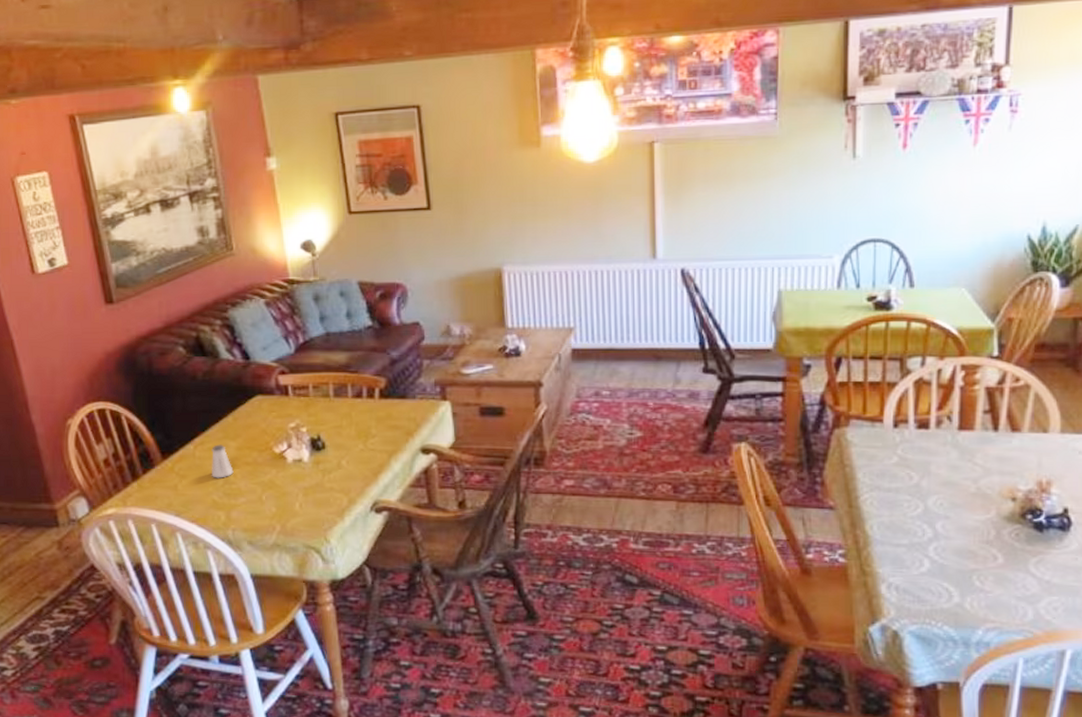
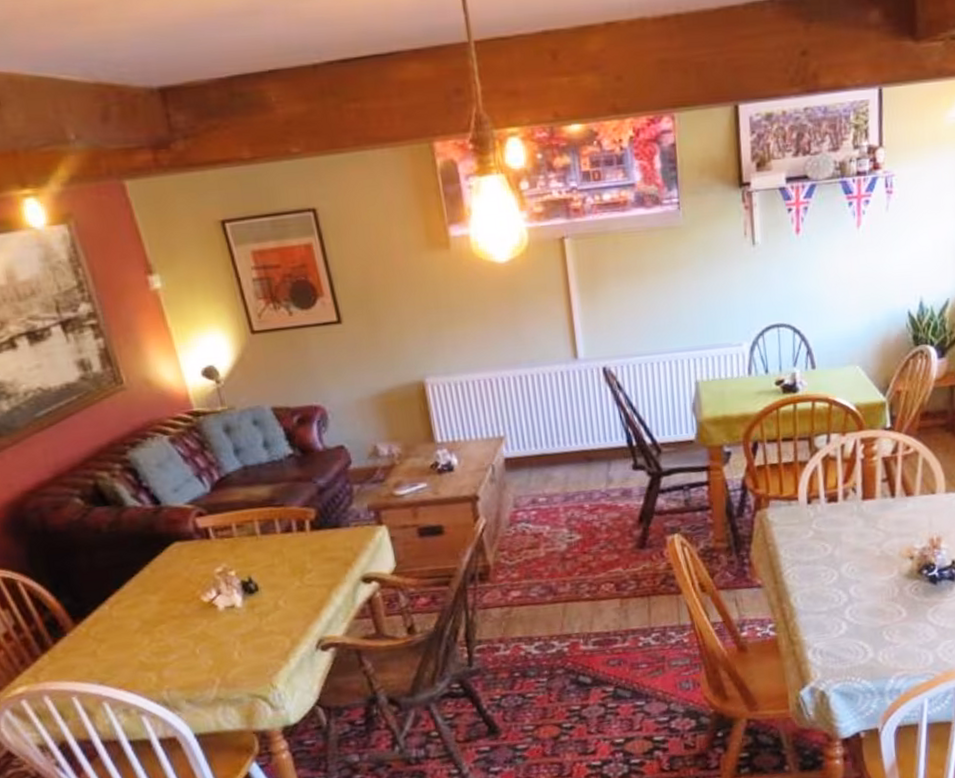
saltshaker: present [211,444,234,478] -> none [130,600,159,638]

